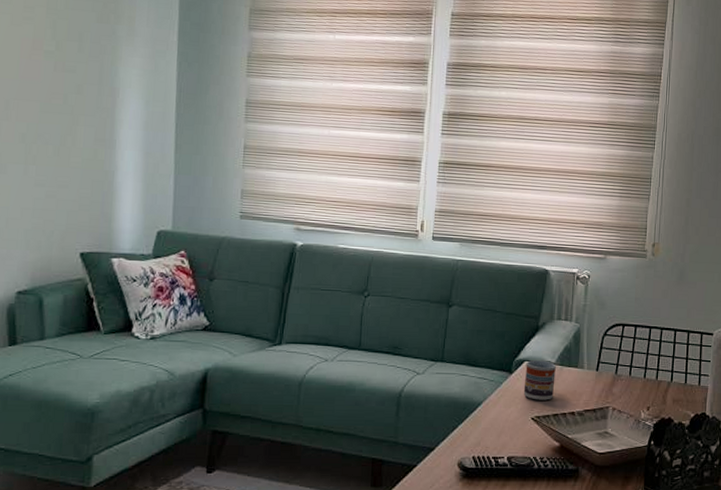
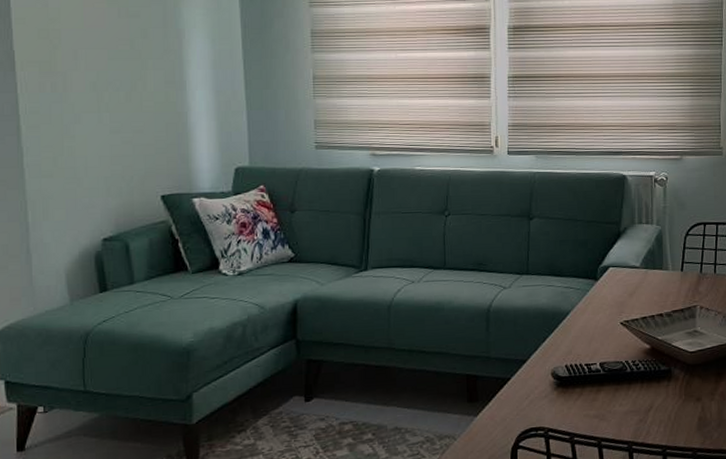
cup: present [523,360,556,400] -> none [610,265,641,305]

